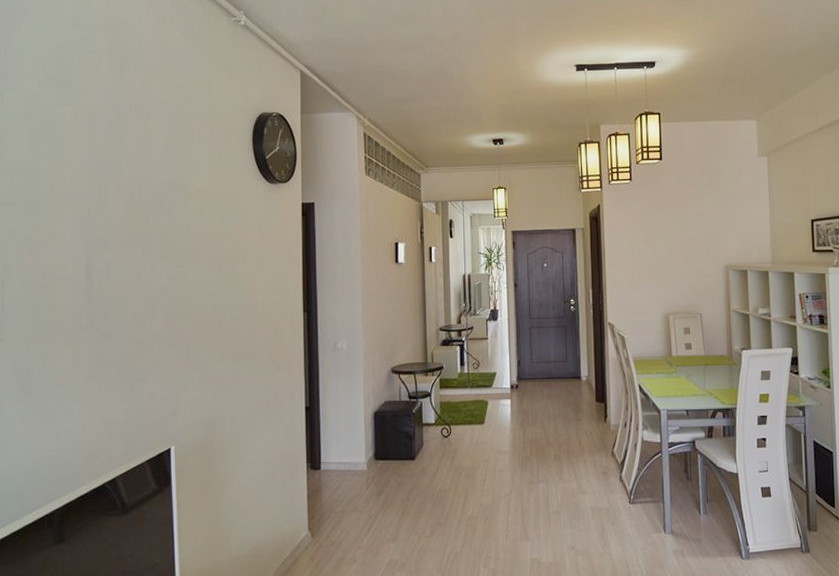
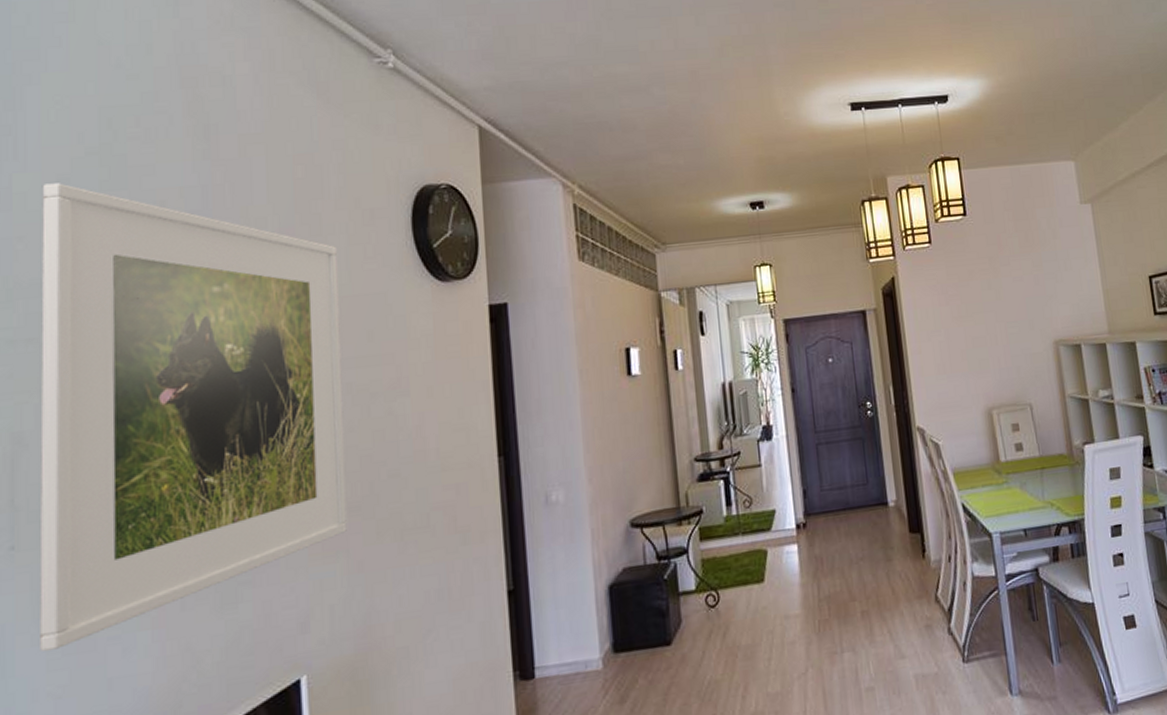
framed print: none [17,98,204,408] -> present [39,183,347,651]

